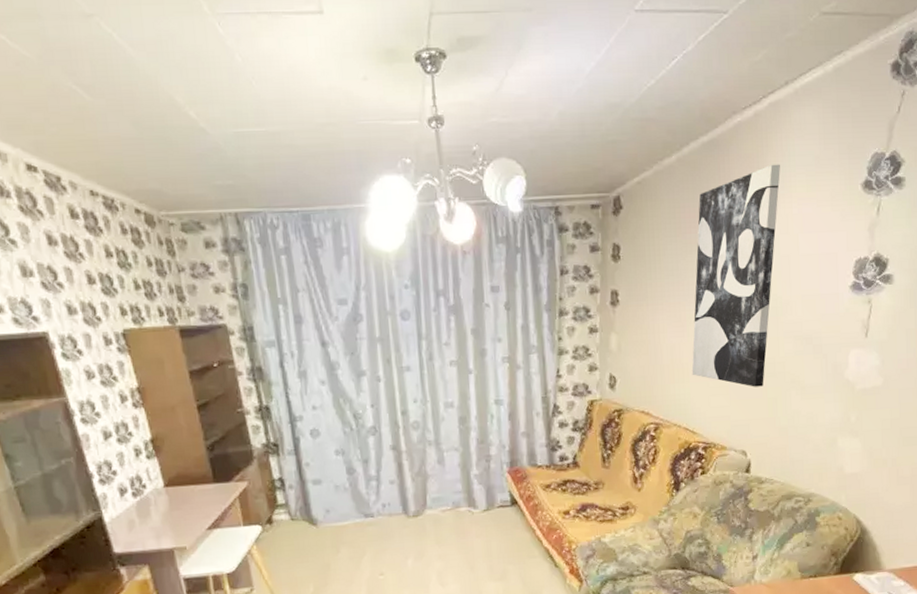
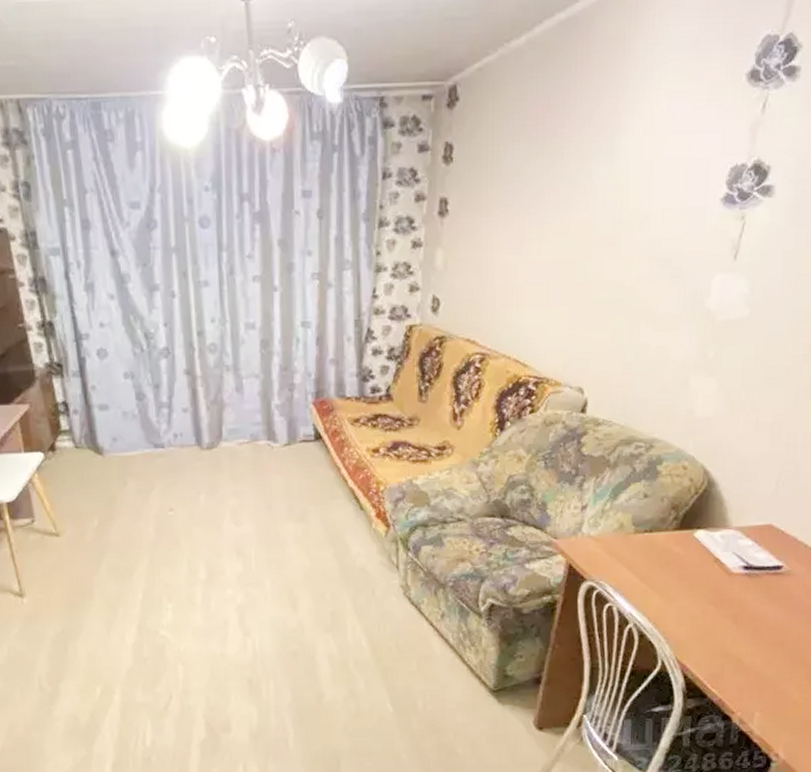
wall art: present [691,164,780,387] -> none [527,48,650,315]

